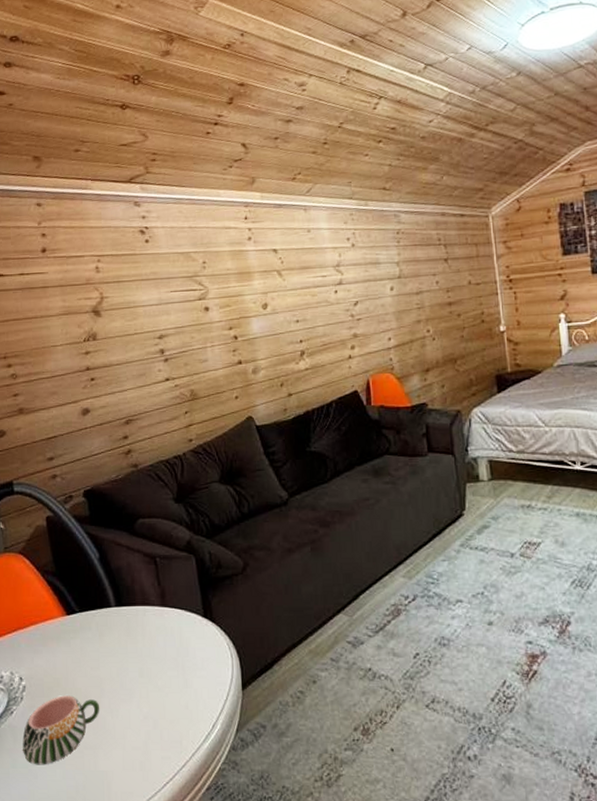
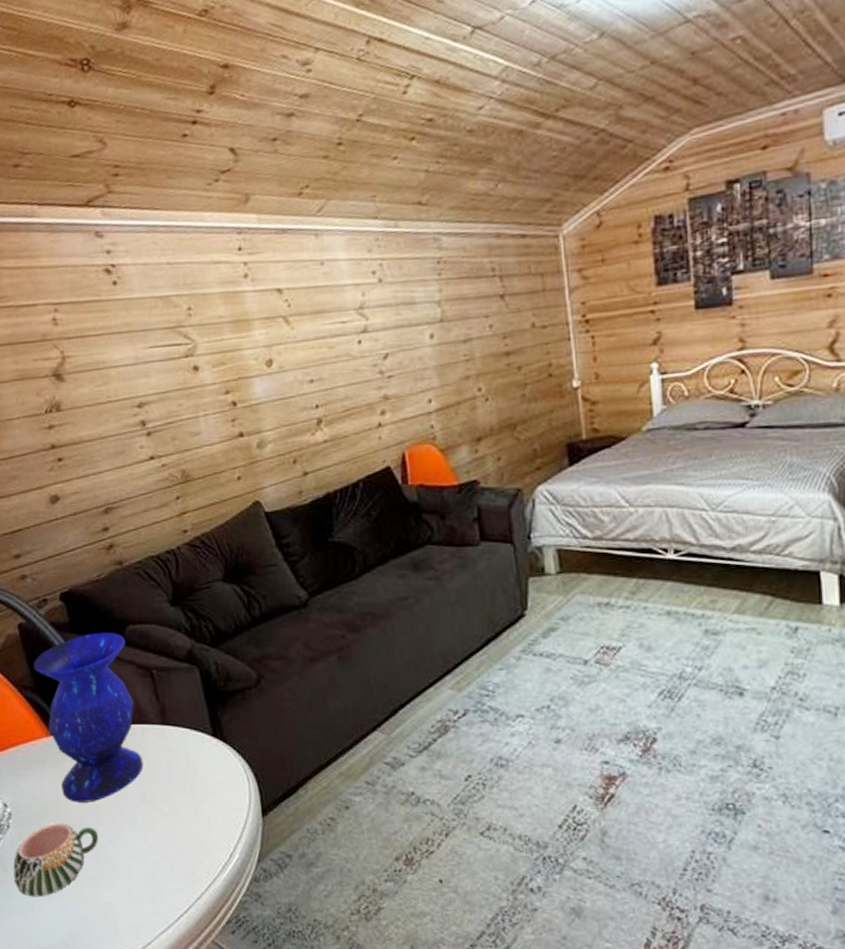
vase: none [56,525,143,676] -> present [33,633,144,802]

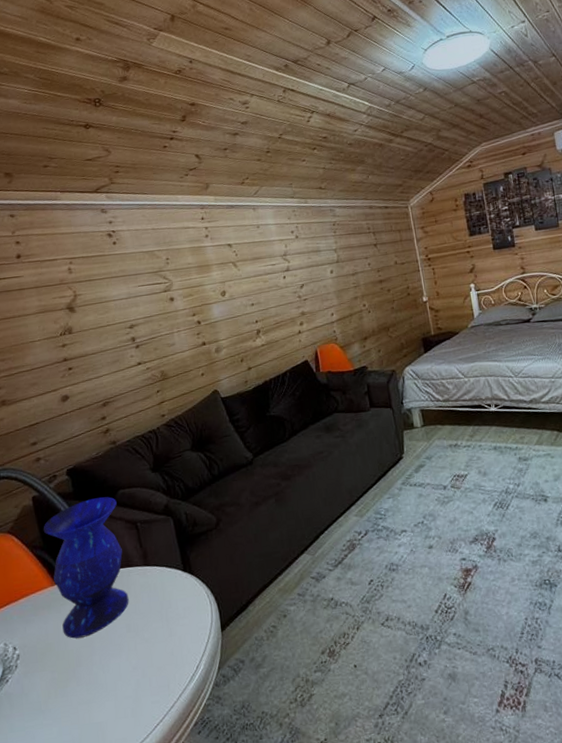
mug: present [13,823,99,897] -> none [19,657,92,727]

